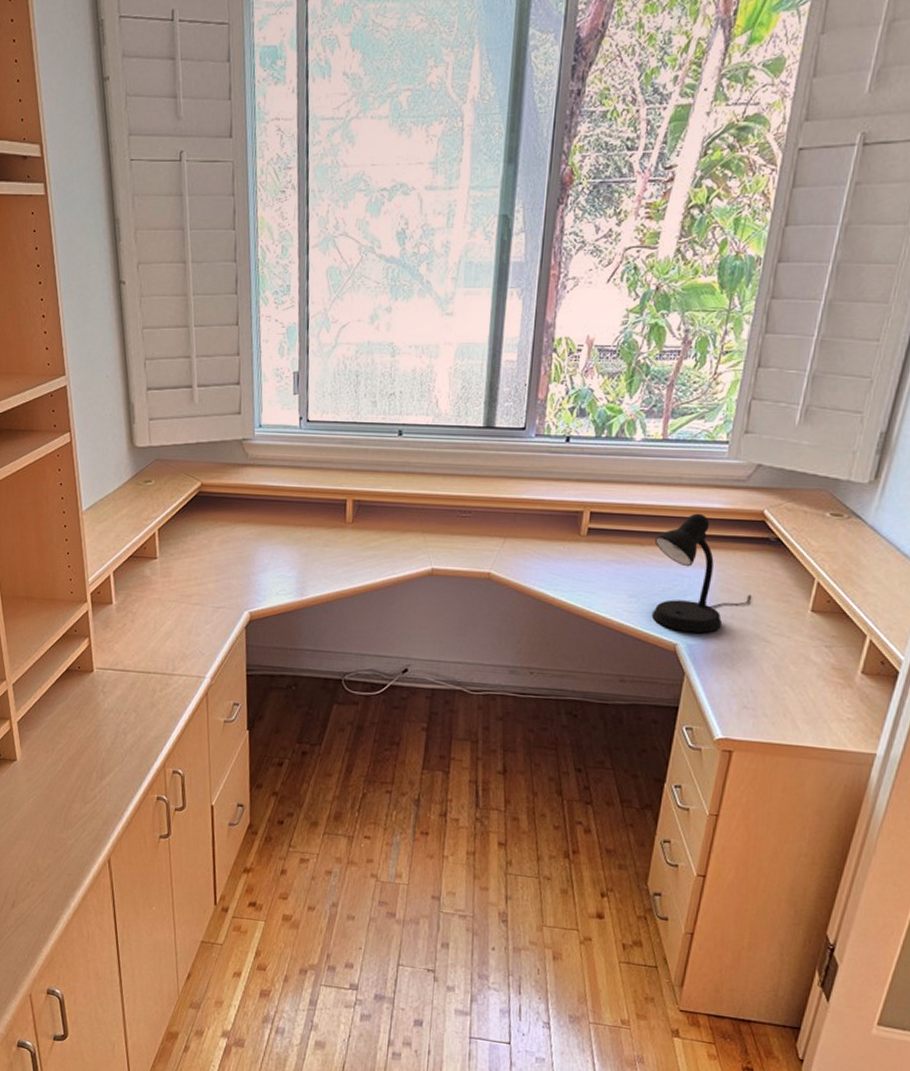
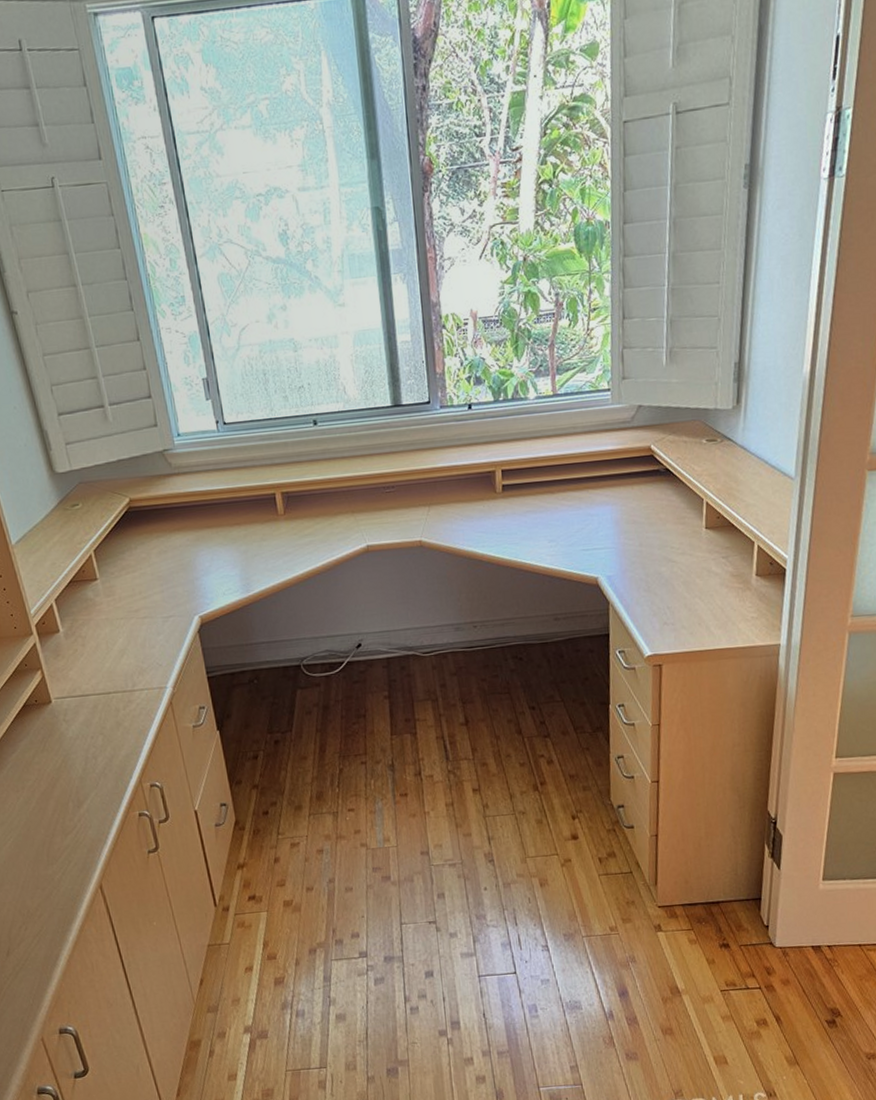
desk lamp: present [651,513,751,633] -> none [562,456,653,565]

